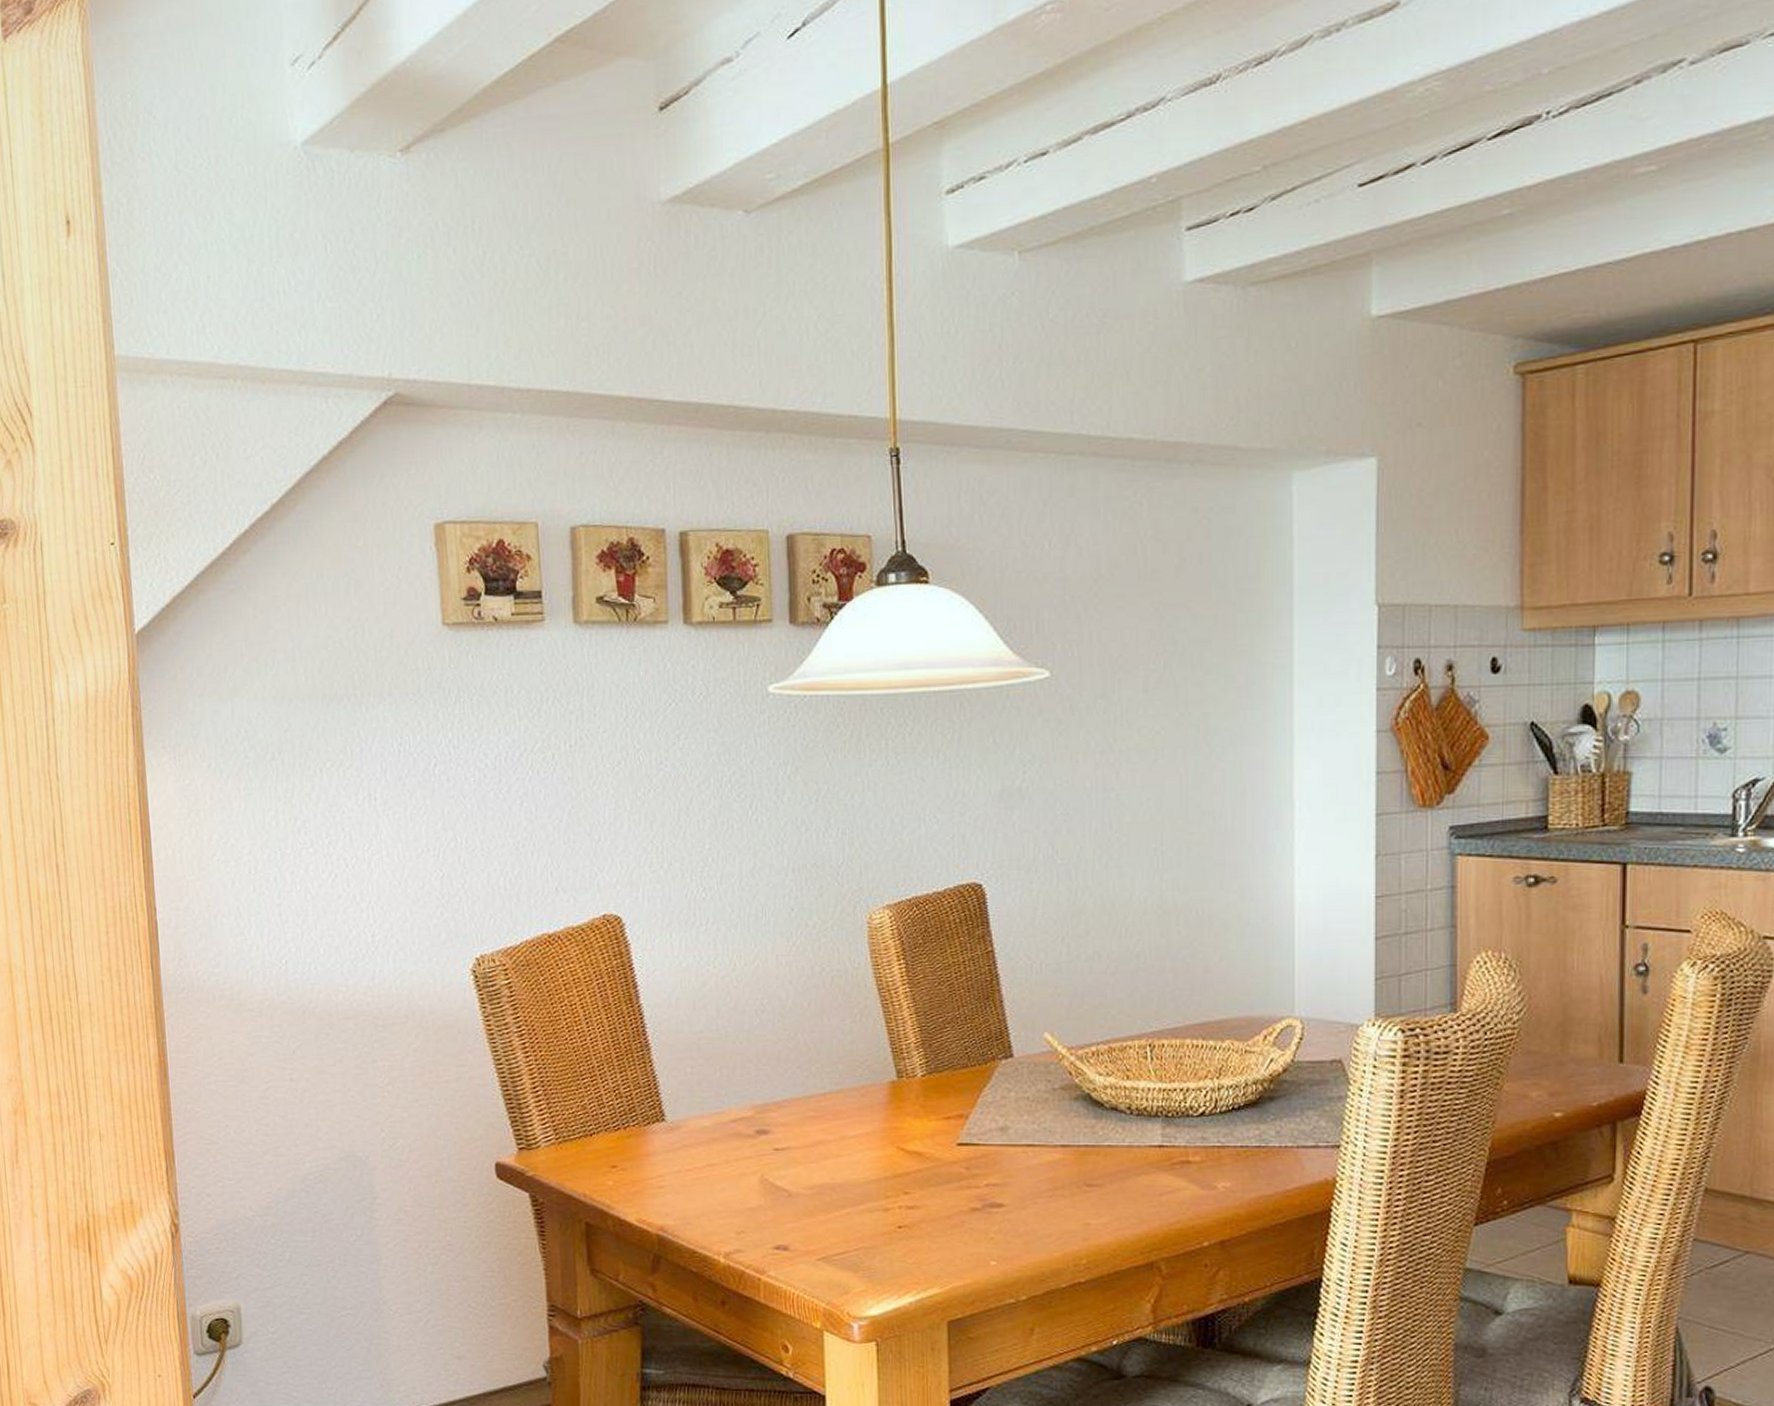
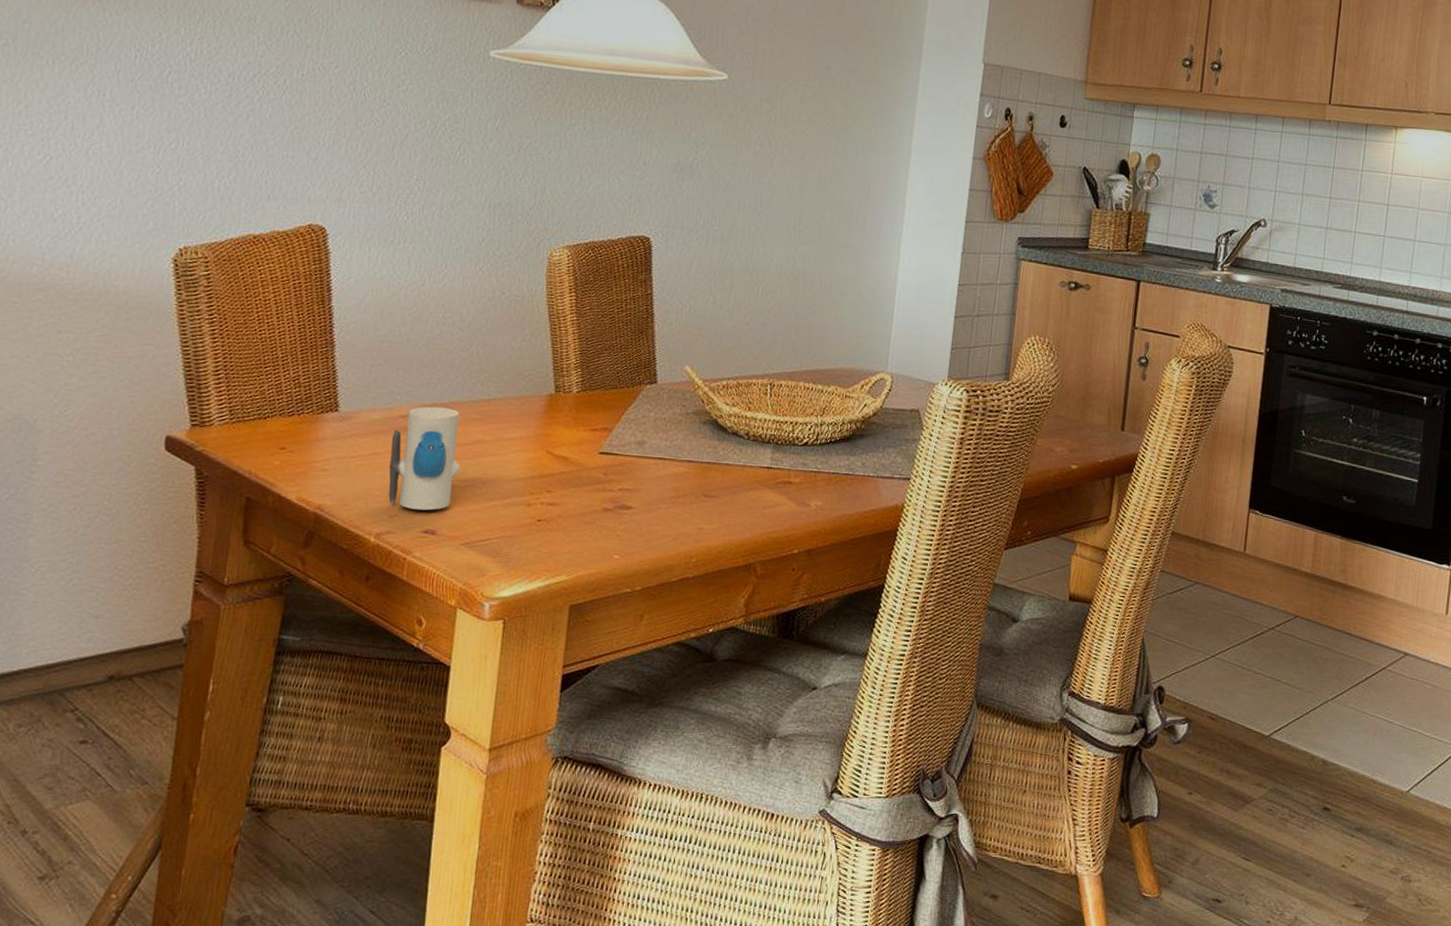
toy: none [725,1106,805,1224] -> present [388,406,461,511]

